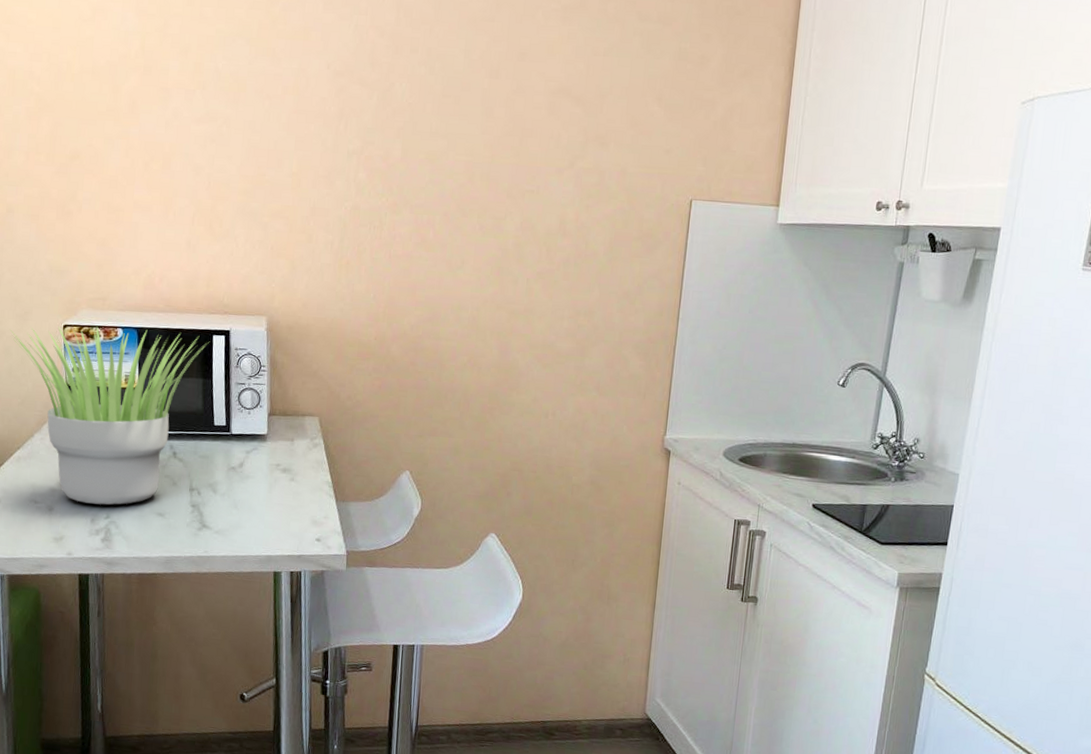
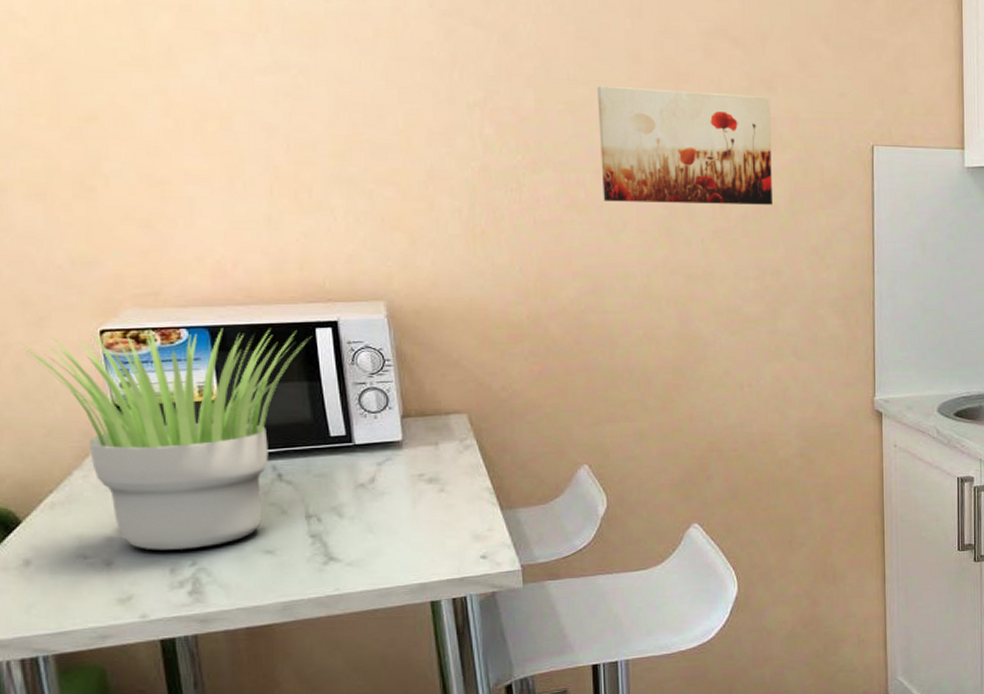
wall art: none [448,138,602,251] -> present [596,85,774,205]

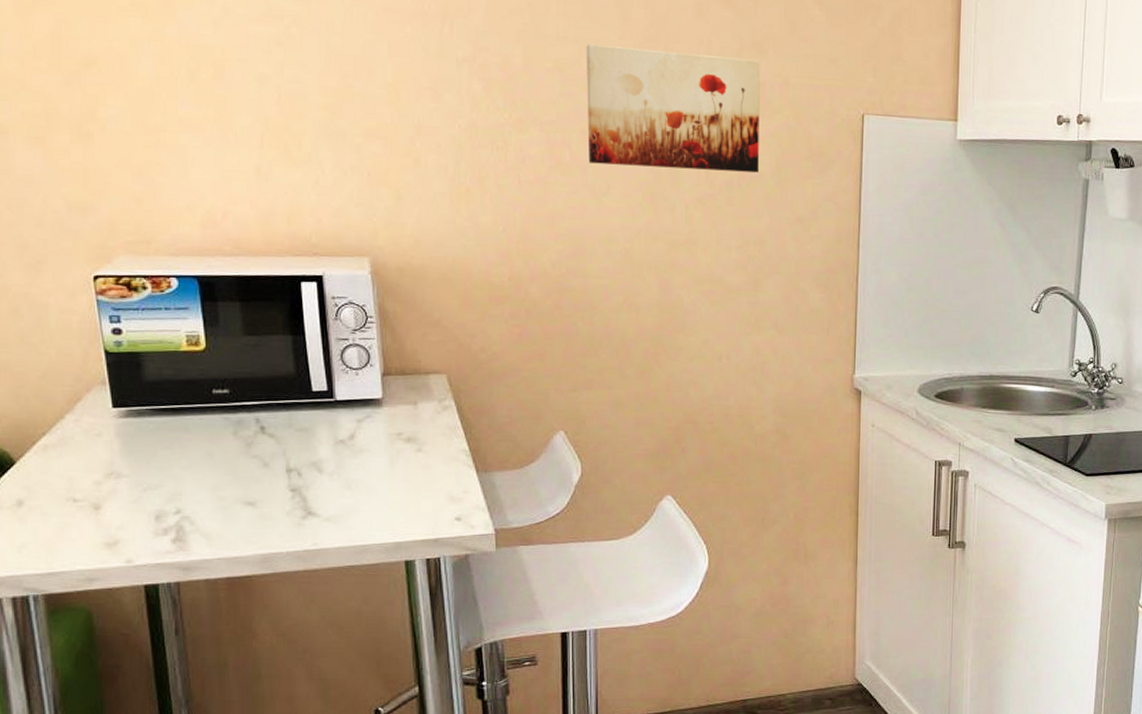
potted plant: present [18,327,311,551] -> none [16,276,296,498]

